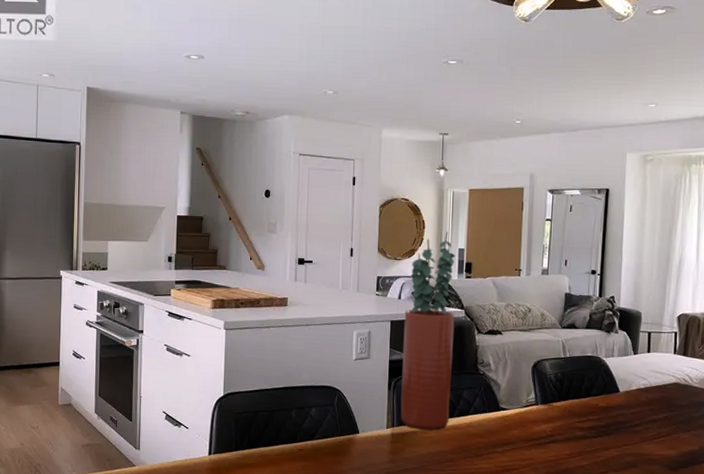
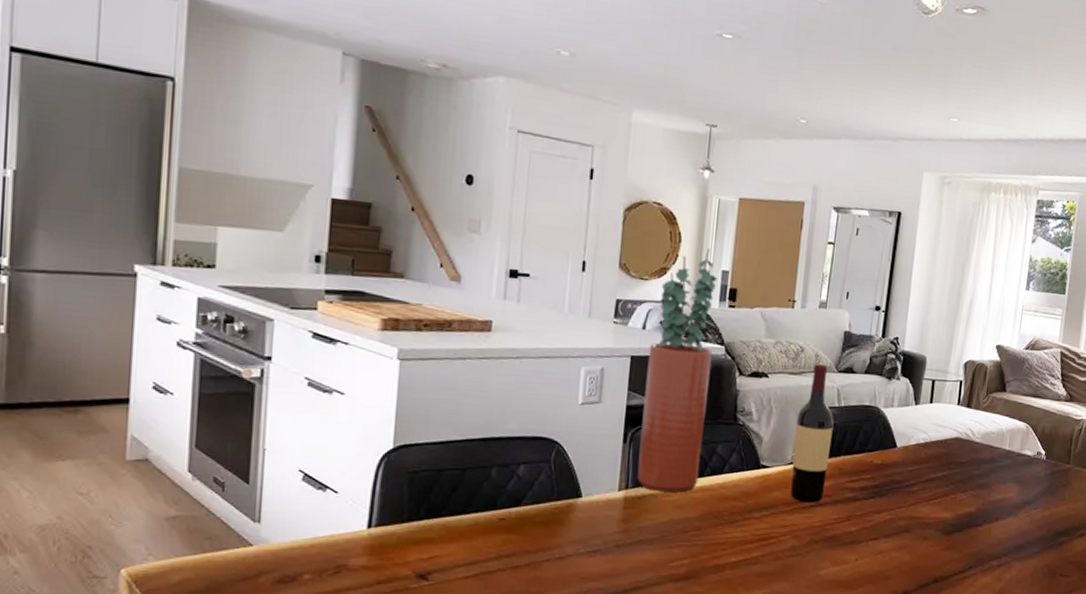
wine bottle: none [527,322,561,440] -> present [790,364,834,503]

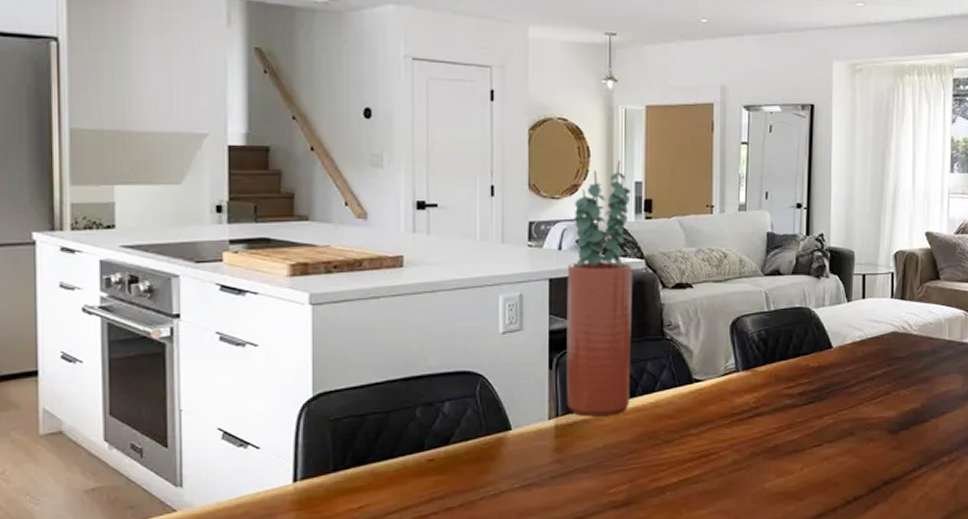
wine bottle: present [790,364,834,503] -> none [725,269,765,414]

